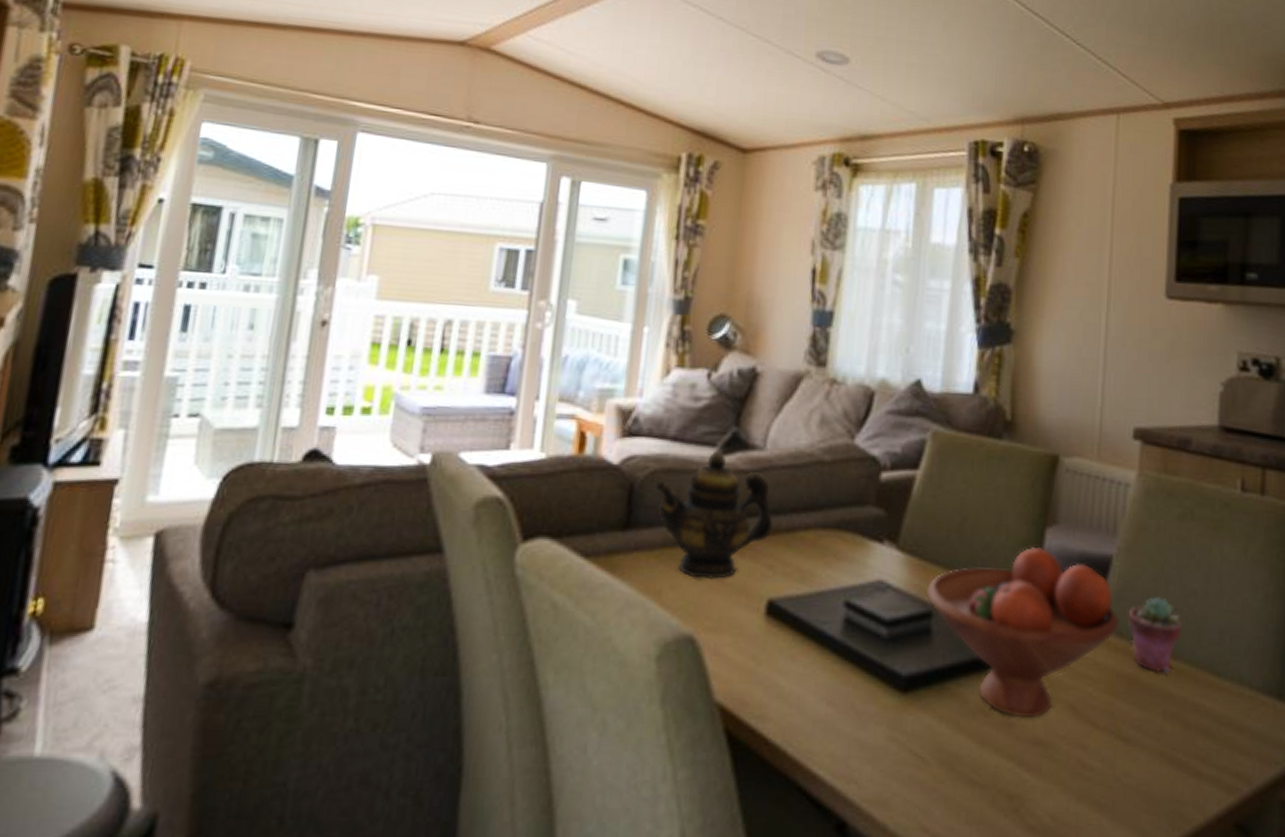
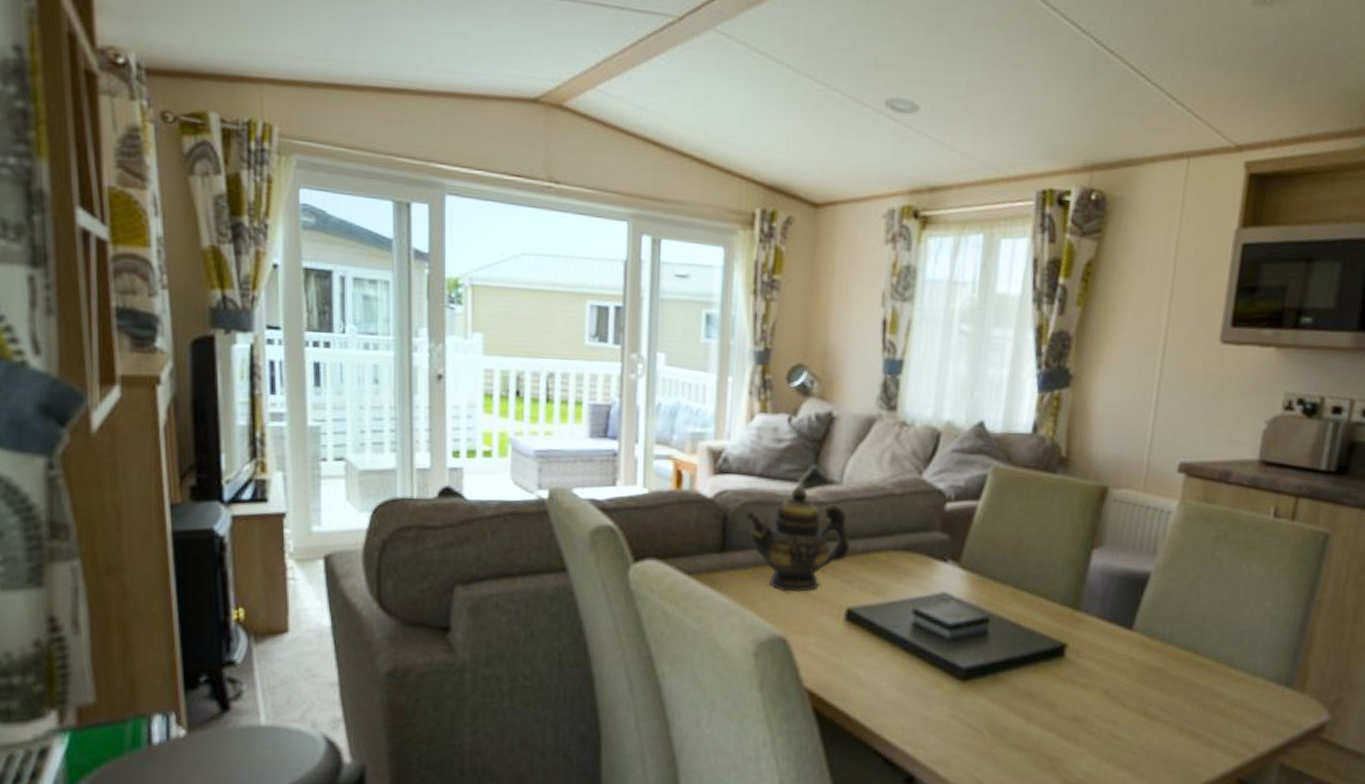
fruit bowl: present [926,546,1119,717] -> none [984,564,1153,700]
potted succulent: present [1128,595,1183,673] -> none [1160,605,1208,667]

